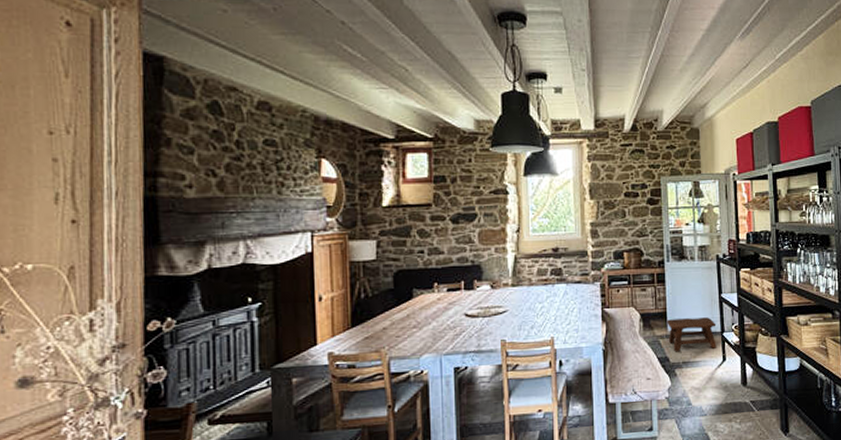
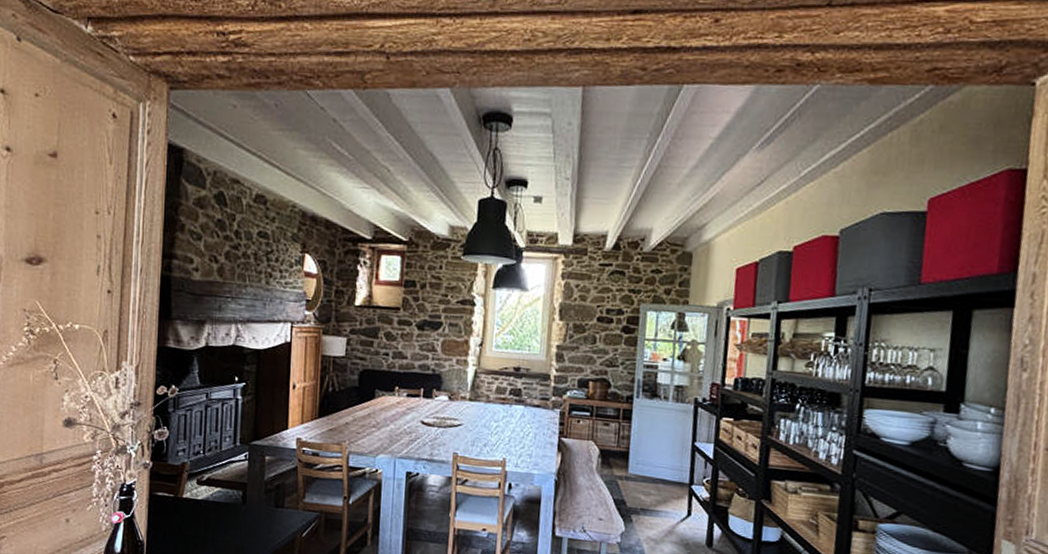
stool: present [667,317,716,352] -> none [627,460,685,501]

